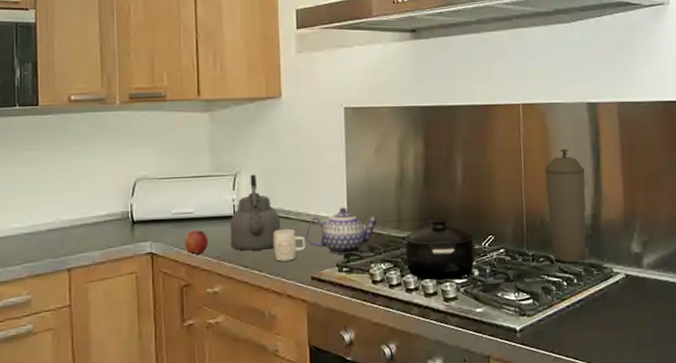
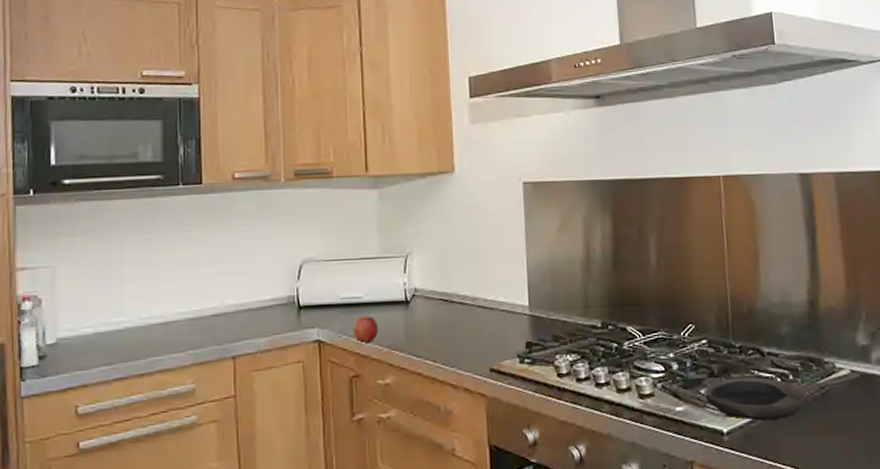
kettle: present [230,174,281,251] -> none [401,255,457,339]
mug: present [274,228,306,262] -> none [448,315,484,352]
teapot: present [306,207,378,254] -> none [483,292,562,344]
saucepan: present [404,218,475,281] -> none [592,304,673,375]
frying pan: none [502,275,634,319] -> present [705,371,861,420]
canister: present [544,148,589,263] -> none [751,225,807,357]

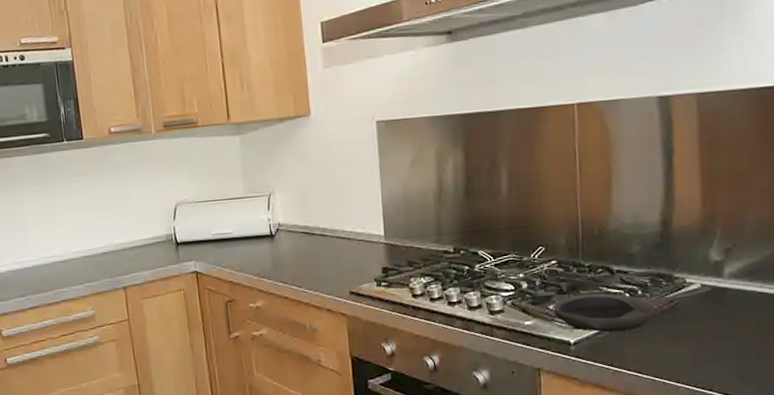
fruit: present [353,315,379,342] -> none [225,249,248,272]

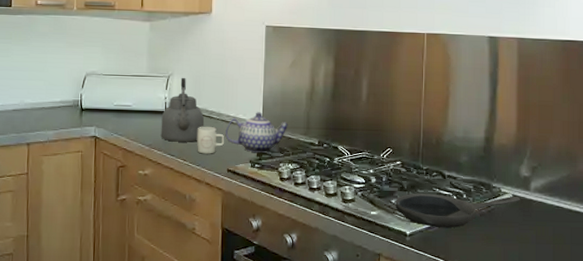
kettle: none [267,193,318,268] -> present [161,77,205,142]
mug: none [310,245,344,278] -> present [197,126,225,154]
teapot: none [342,222,416,270] -> present [225,112,289,153]

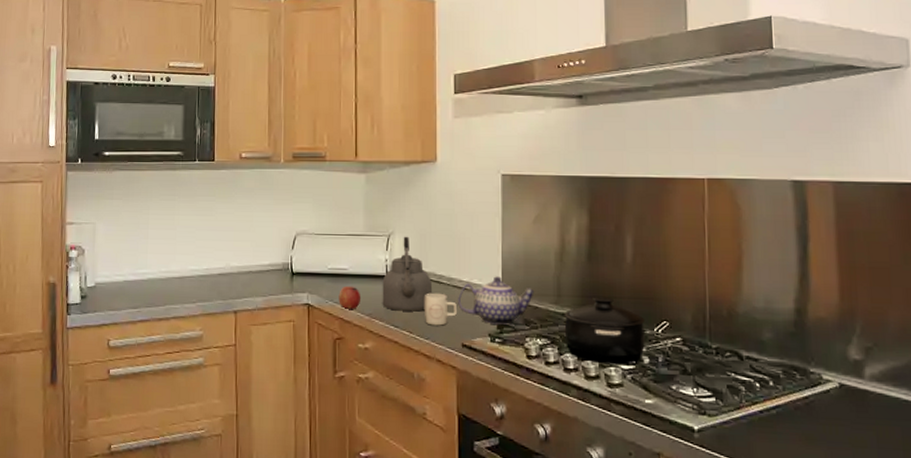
fruit: none [122,120,143,141] -> present [338,286,361,309]
saucepan: none [311,129,374,184] -> present [564,297,646,365]
frying pan: present [395,193,521,228] -> none [677,377,851,424]

